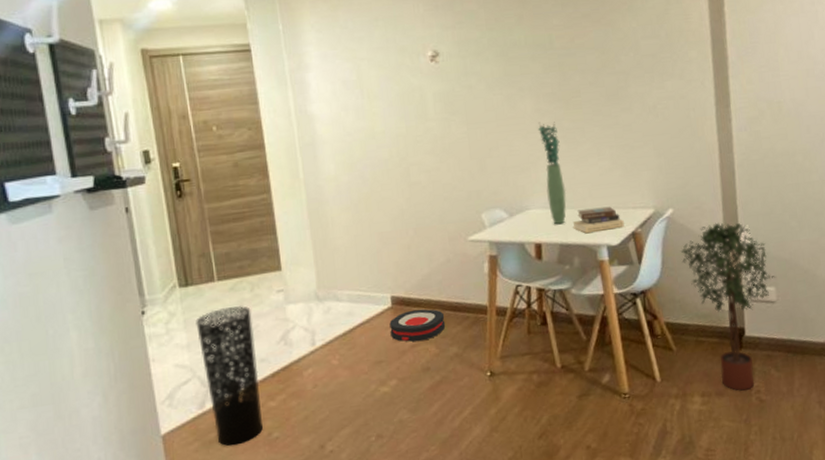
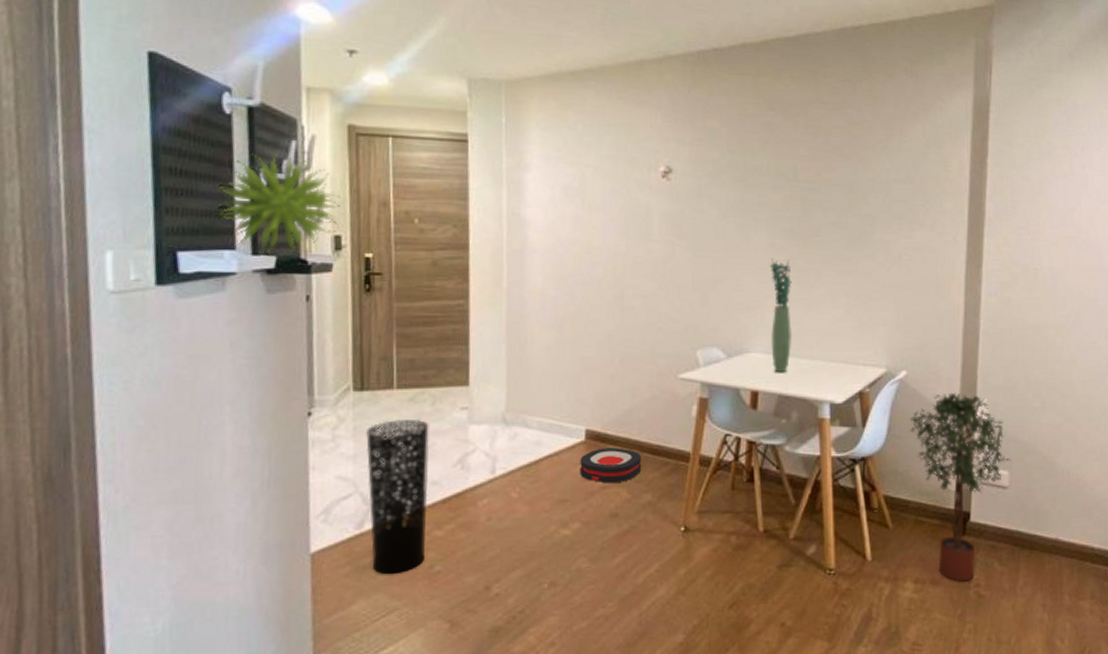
plant: none [33,82,146,176] -> present [217,153,341,256]
books: present [572,206,625,234] -> none [795,359,852,387]

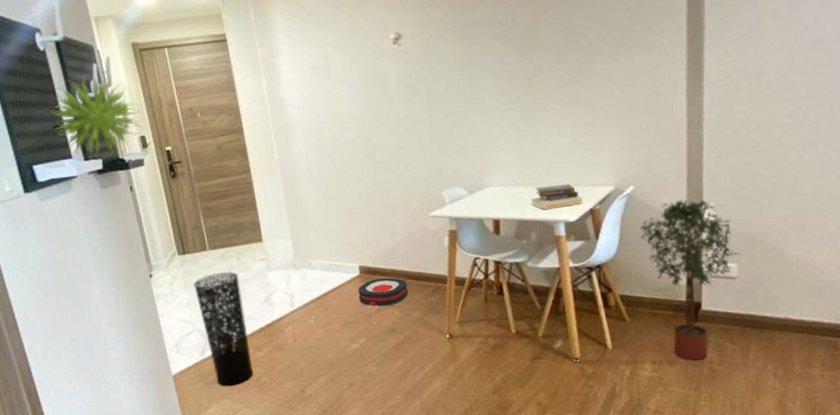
vase: present [769,258,793,373] -> none [498,101,525,202]
books: none [795,359,852,387] -> present [530,184,583,210]

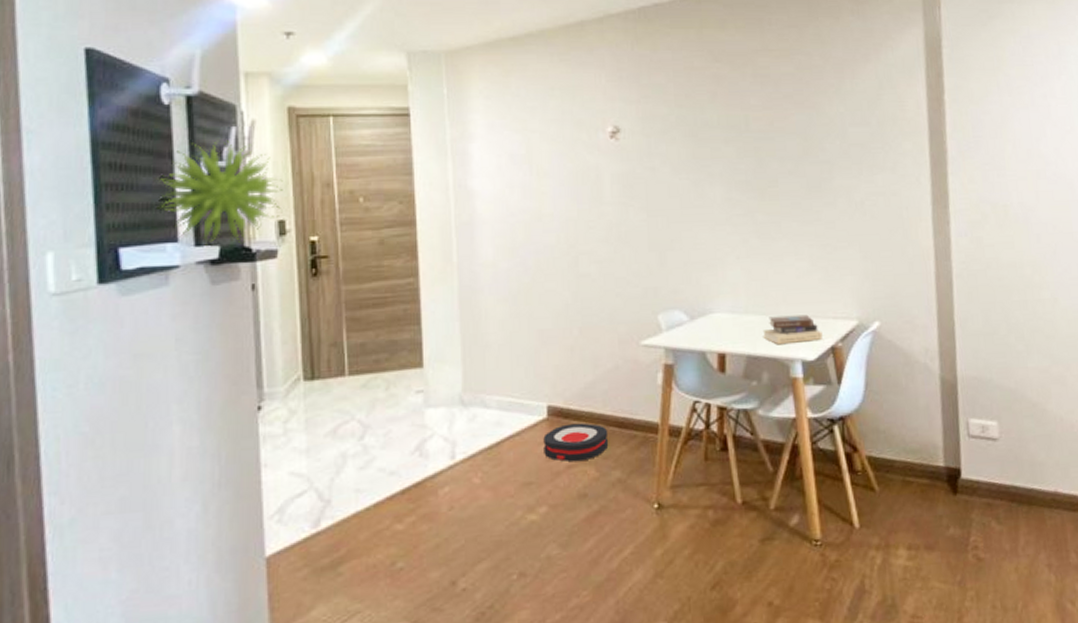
umbrella stand: present [193,272,253,387] -> none [319,407,386,576]
potted tree: present [639,199,739,361] -> none [887,341,999,546]

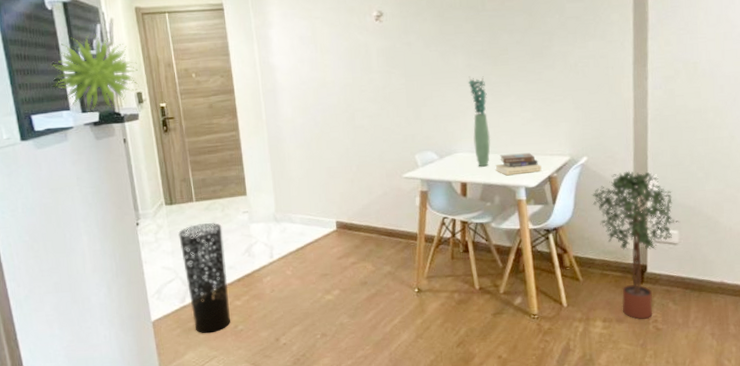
umbrella stand: none [319,407,386,576] -> present [178,223,230,334]
robot vacuum: present [543,422,609,462] -> none [334,233,381,260]
vase: none [727,213,757,333] -> present [468,76,491,167]
potted tree: none [887,341,999,546] -> present [592,171,680,319]

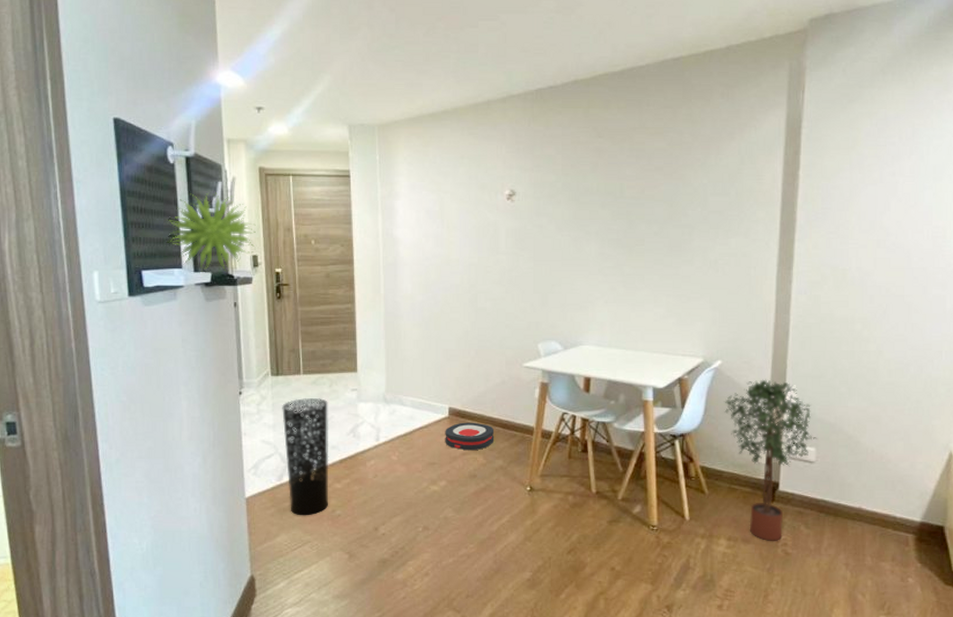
robot vacuum: none [334,233,381,260] -> present [445,422,495,451]
vase: present [468,76,491,167] -> none [599,265,620,362]
books: present [495,152,542,176] -> none [622,351,672,374]

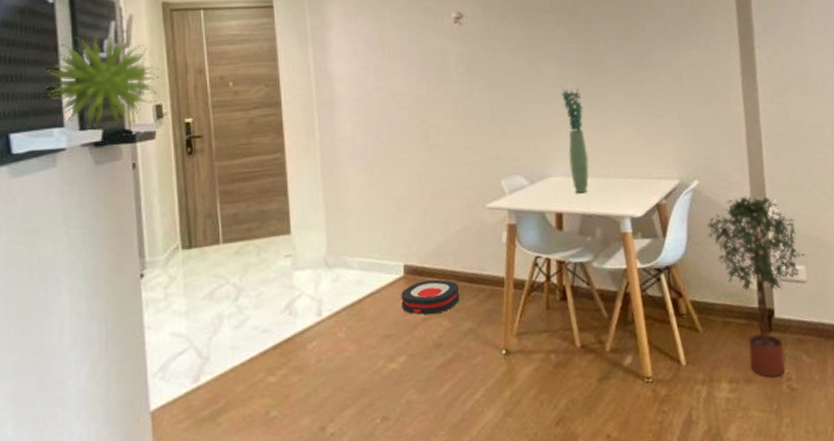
umbrella stand: present [282,398,329,516] -> none [197,271,260,426]
vase: none [599,265,620,362] -> present [561,87,589,194]

